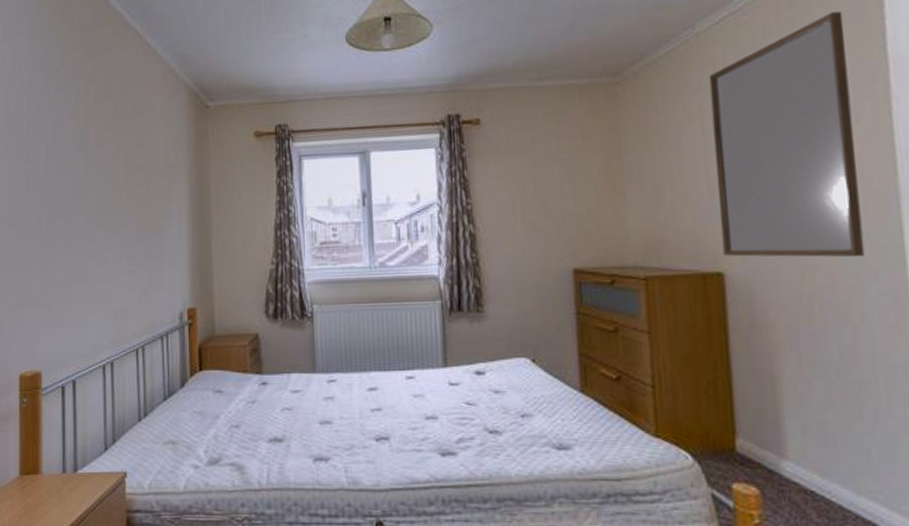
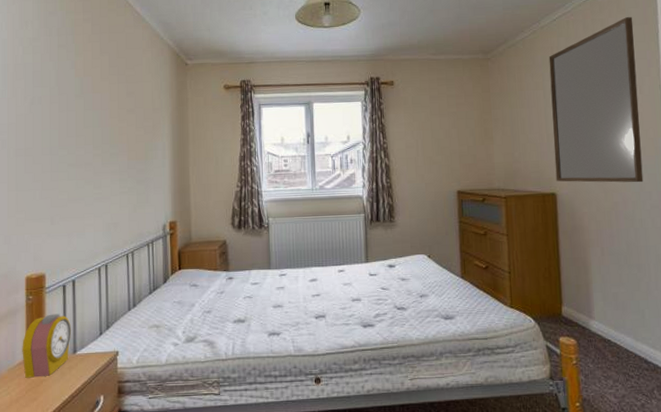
alarm clock: none [15,421,71,500] -> present [22,313,71,378]

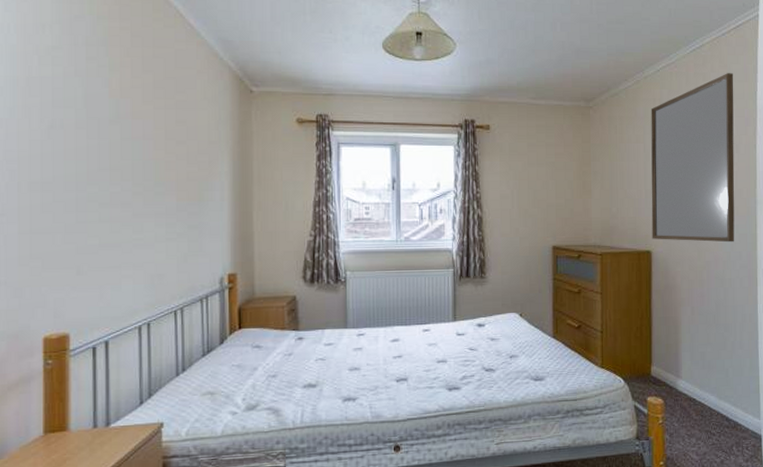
alarm clock: present [22,313,71,378] -> none [38,380,103,457]

